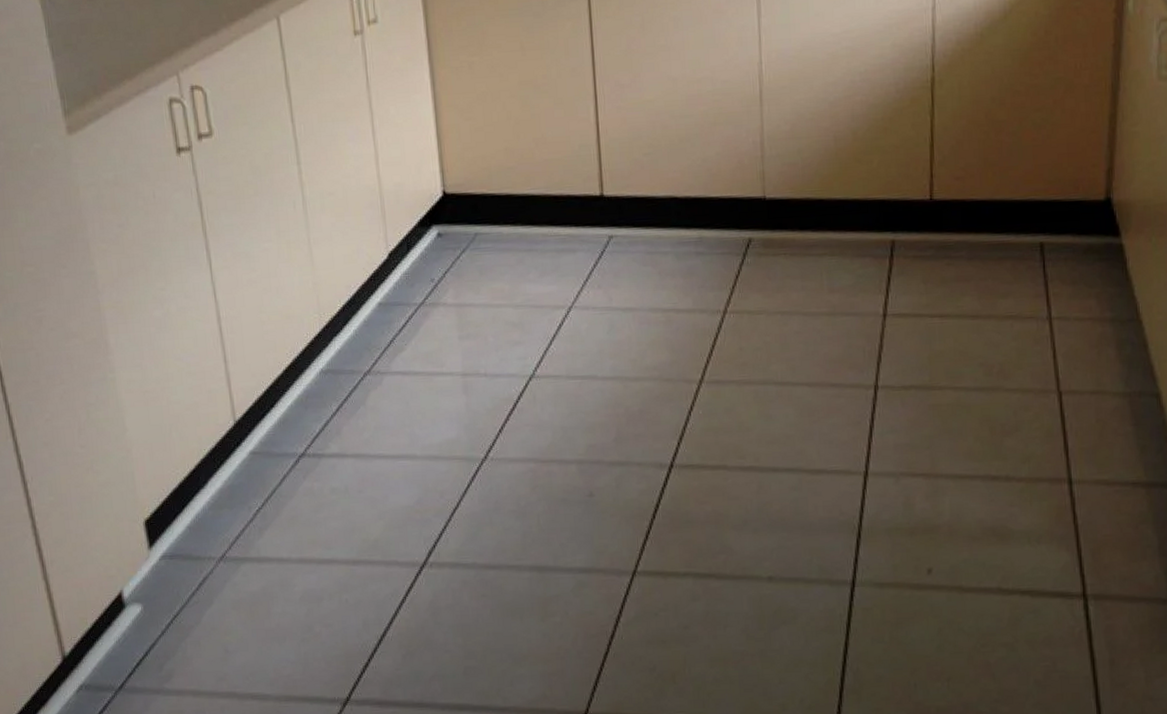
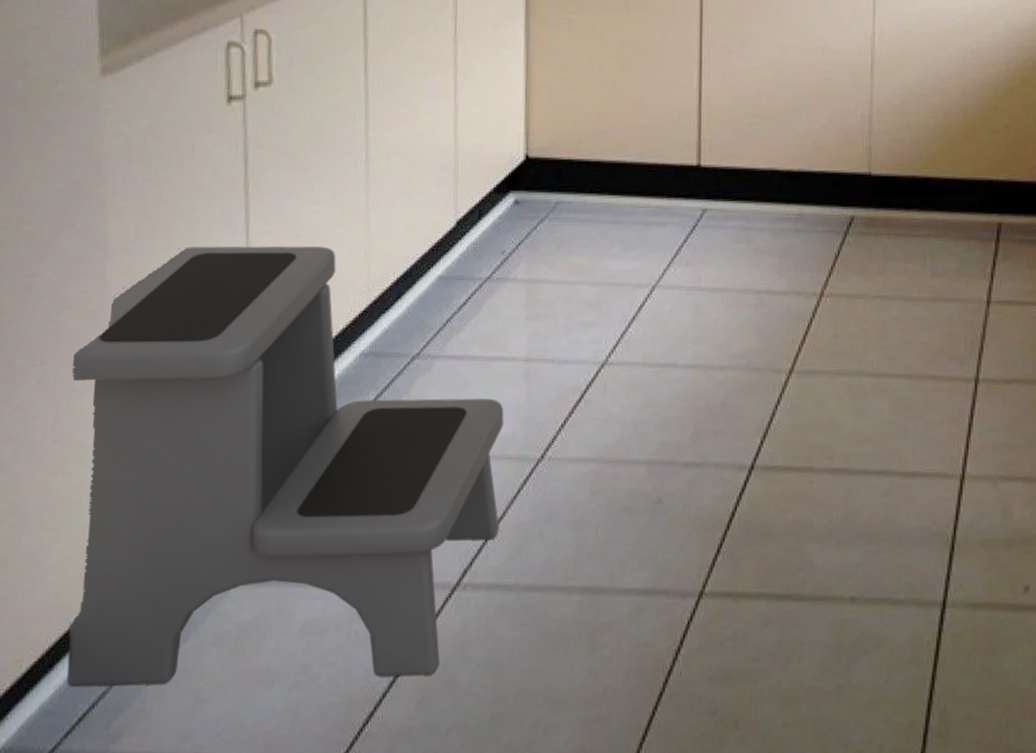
step stool: none [84,279,455,640] -> present [67,246,504,688]

